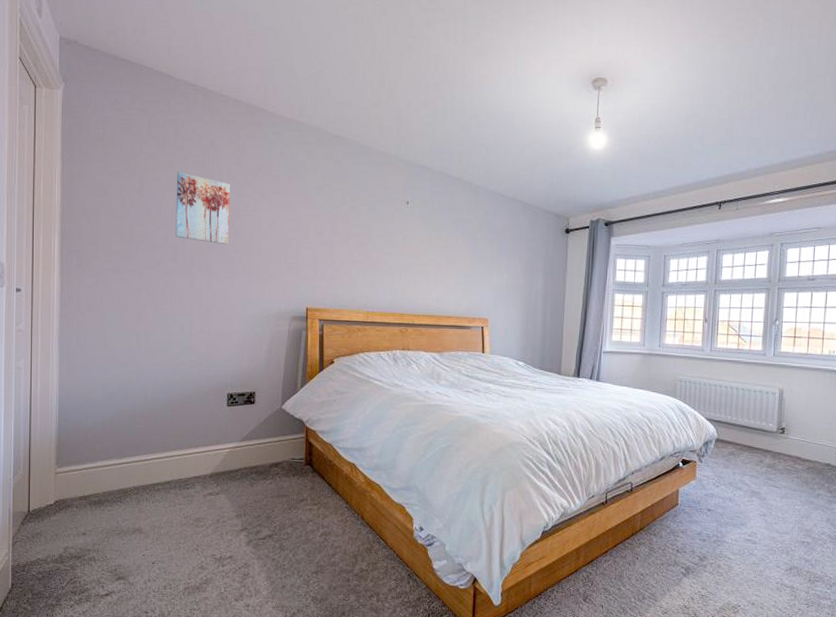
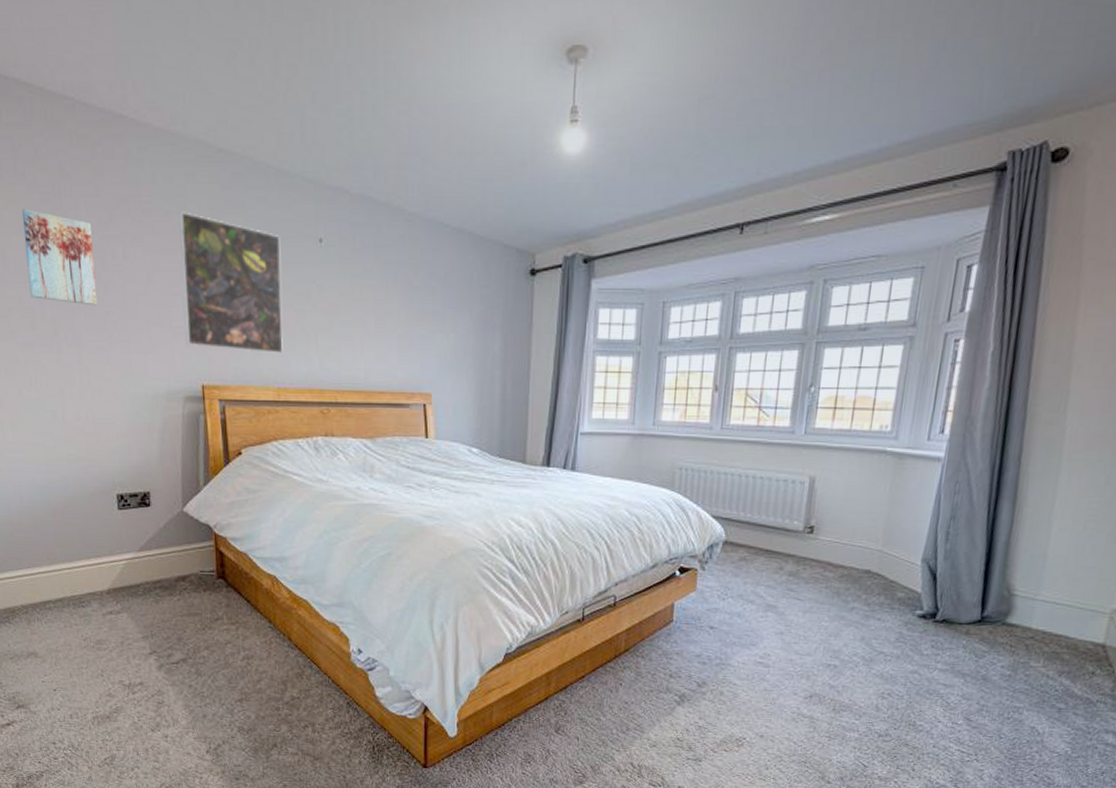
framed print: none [296,178,377,286] -> present [179,211,283,354]

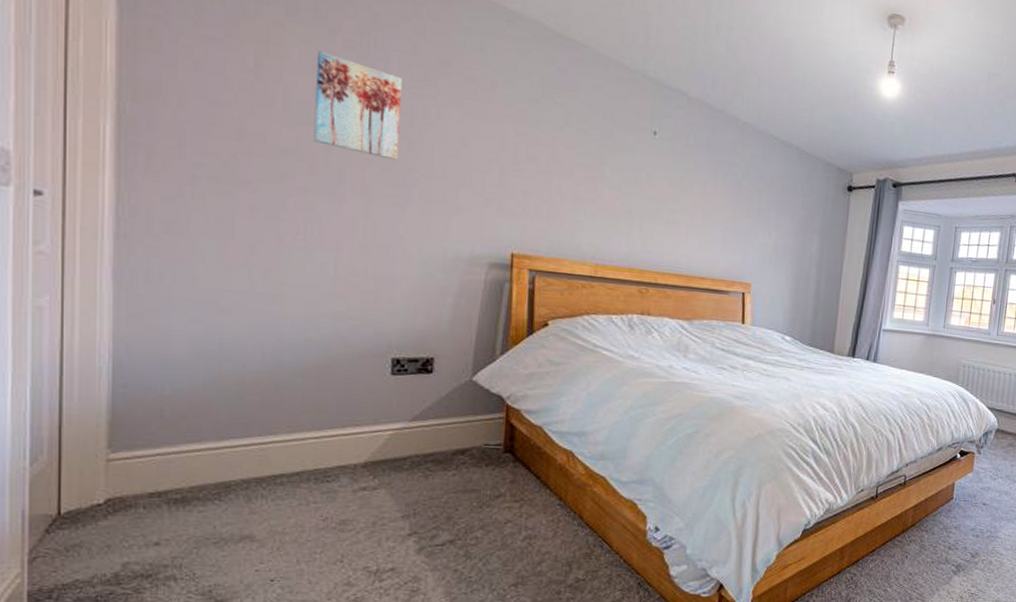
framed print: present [179,211,283,354] -> none [498,84,614,233]

